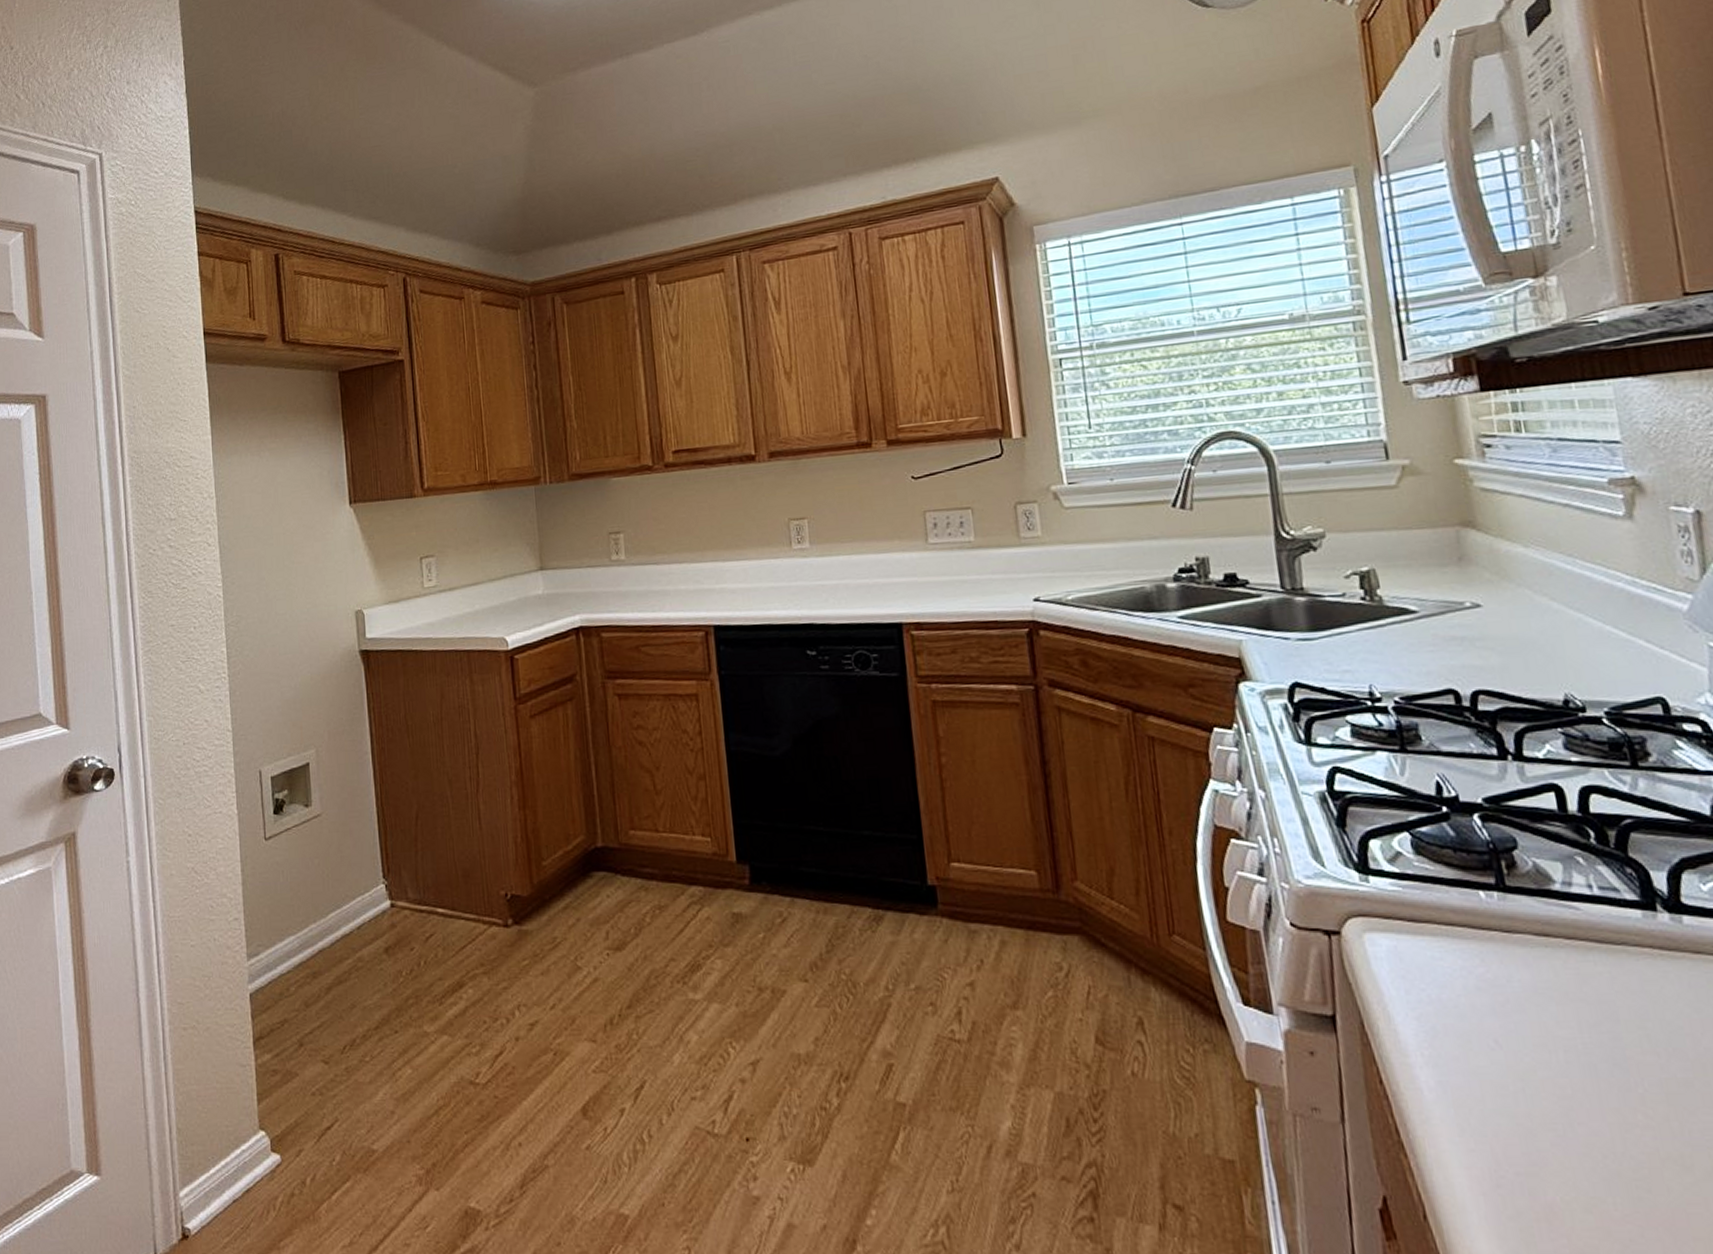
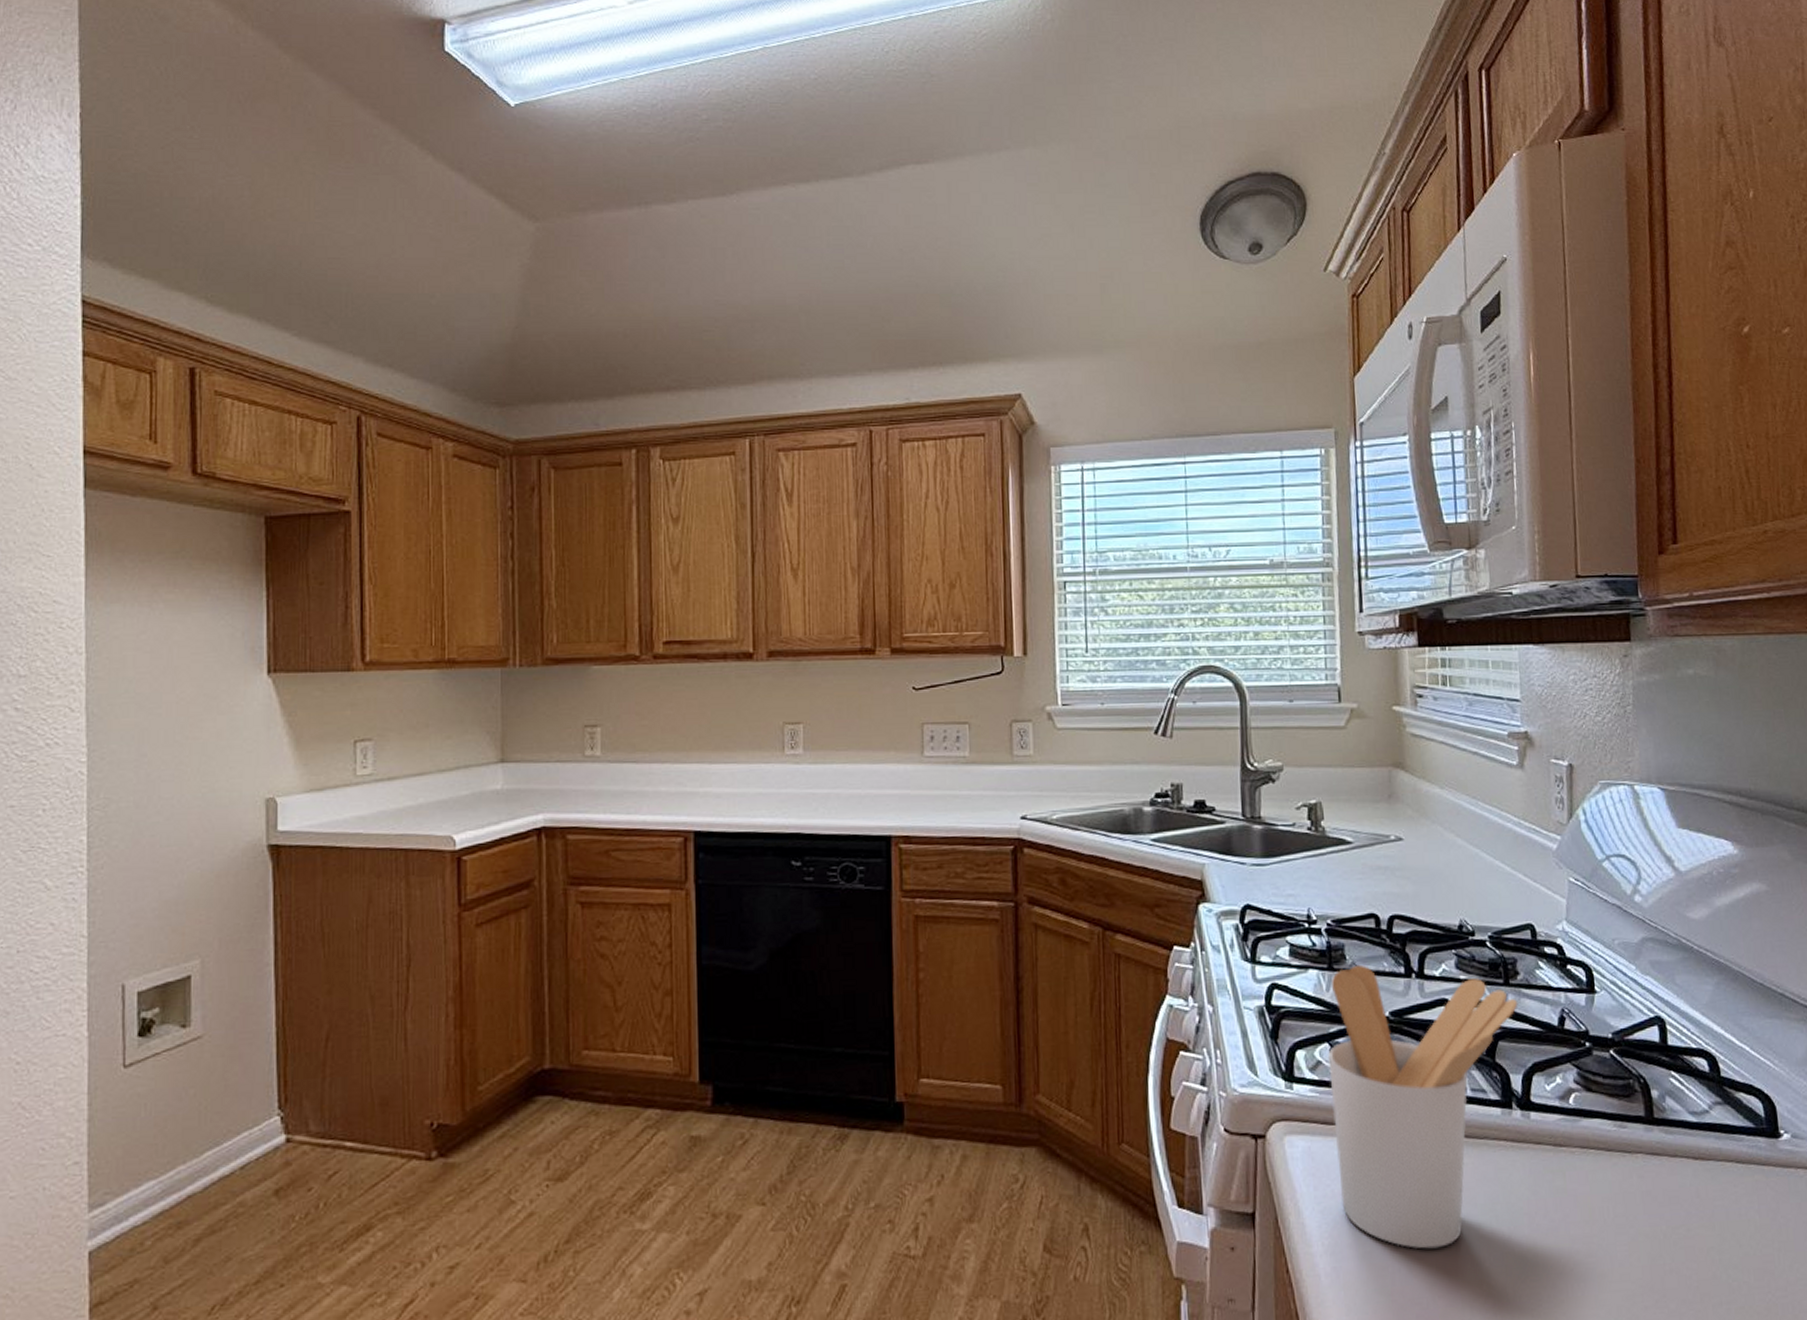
utensil holder: none [1406,745,1653,1068] -> present [1328,964,1518,1249]

